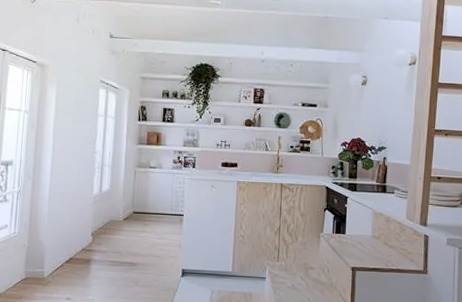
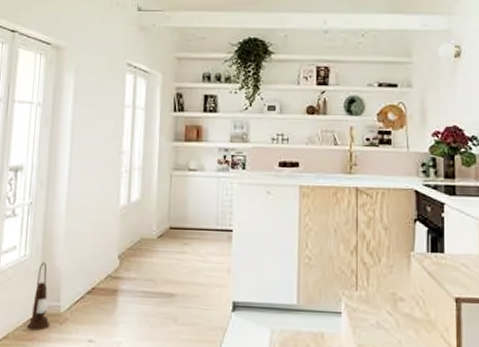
lantern: none [17,238,36,291] -> present [27,262,50,331]

